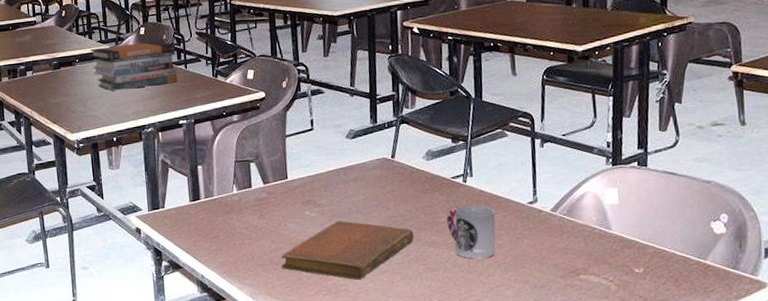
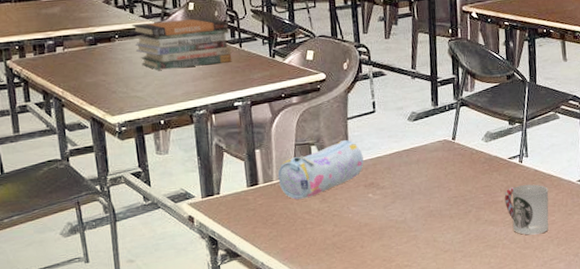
pencil case: none [218,156,301,215] -> present [278,139,364,200]
notebook: present [281,221,415,280] -> none [344,202,475,260]

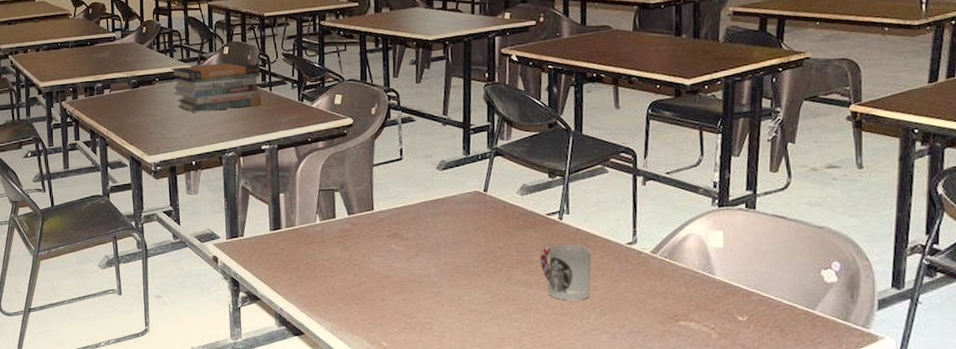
pencil case: present [278,139,364,200] -> none [300,186,388,246]

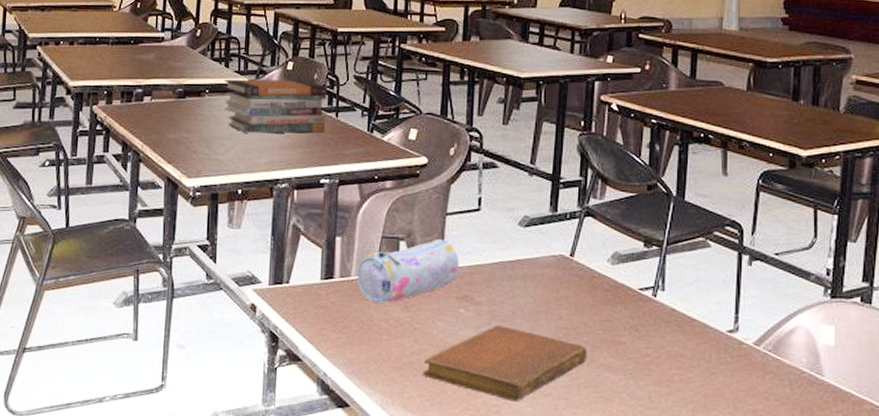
pencil case: none [300,186,388,246] -> present [357,238,459,303]
notebook: none [364,256,506,318] -> present [423,325,588,401]
cup: present [540,244,592,301] -> none [628,326,687,393]

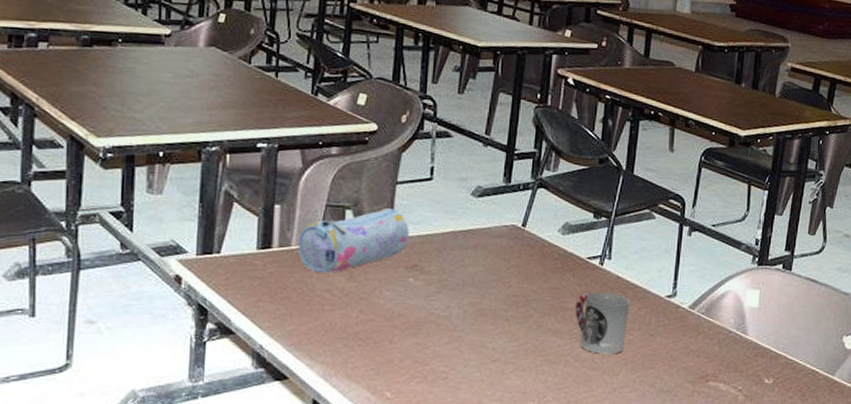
book stack: present [223,79,329,133] -> none [140,28,267,93]
notebook: present [423,325,588,401] -> none [368,294,536,367]
cup: none [628,326,687,393] -> present [575,292,630,354]

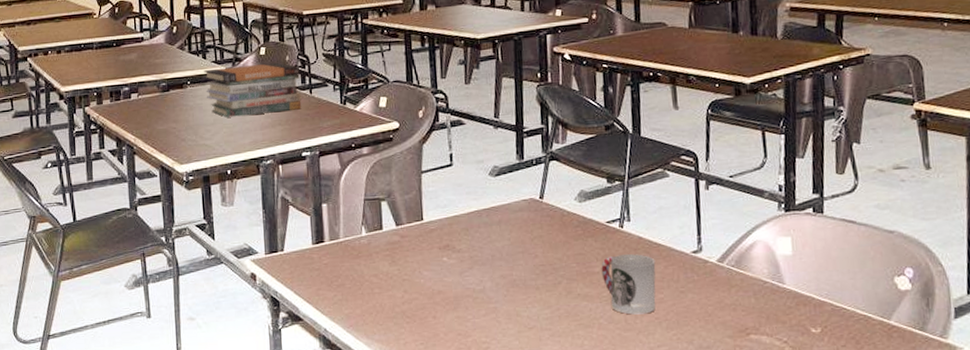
book stack: none [140,28,267,93] -> present [203,62,301,118]
pencil case: present [298,207,409,273] -> none [345,195,439,260]

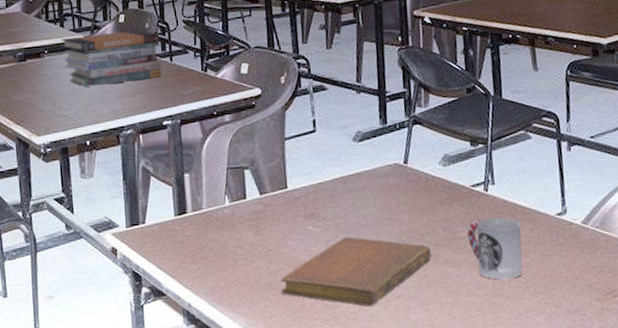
notebook: none [415,269,565,337] -> present [281,237,432,307]

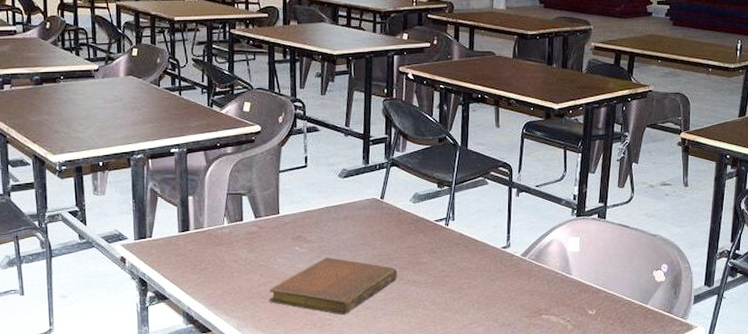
book stack: present [61,30,162,87] -> none [76,64,171,113]
cup: present [467,217,523,280] -> none [428,248,473,298]

